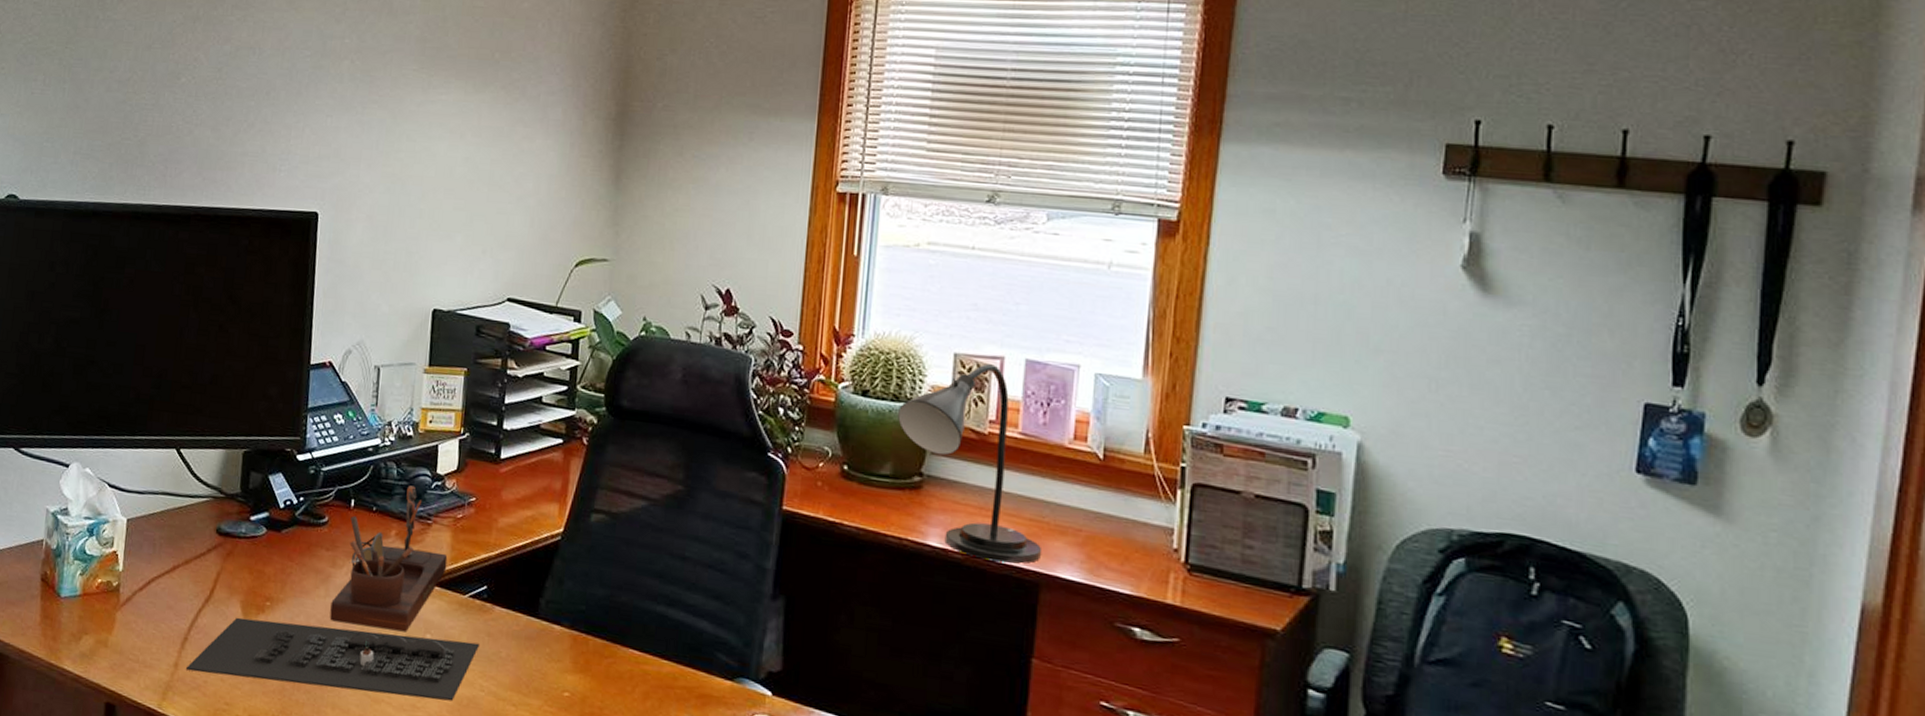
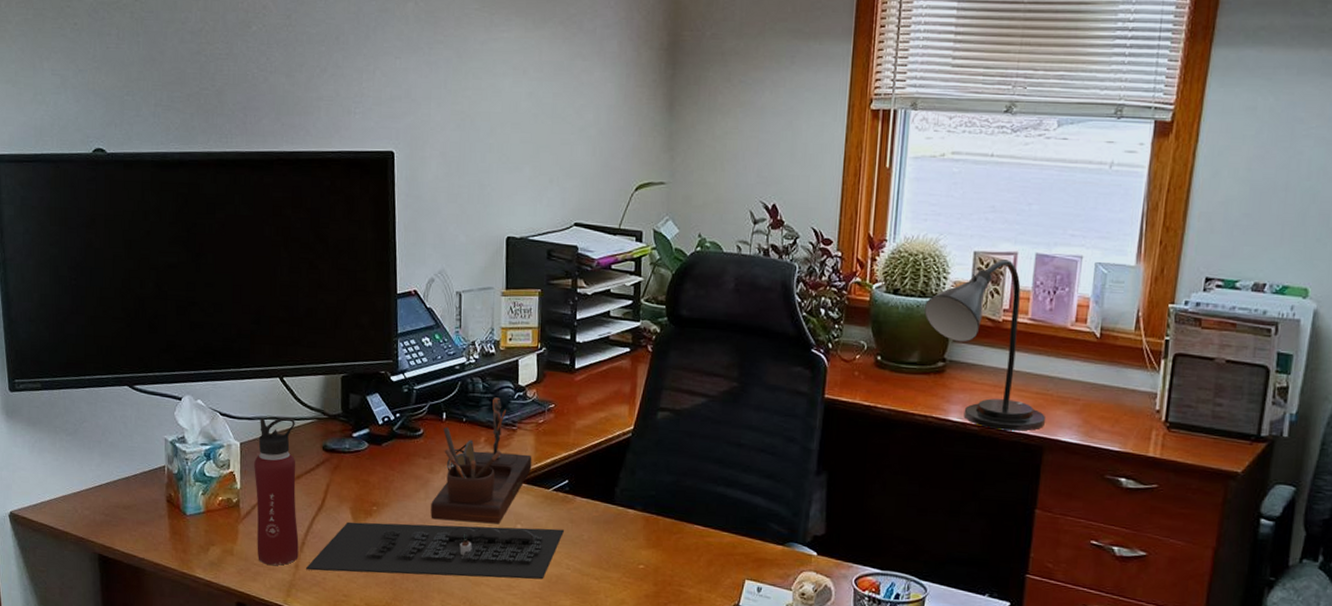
water bottle: none [134,493,189,663] -> present [254,417,299,566]

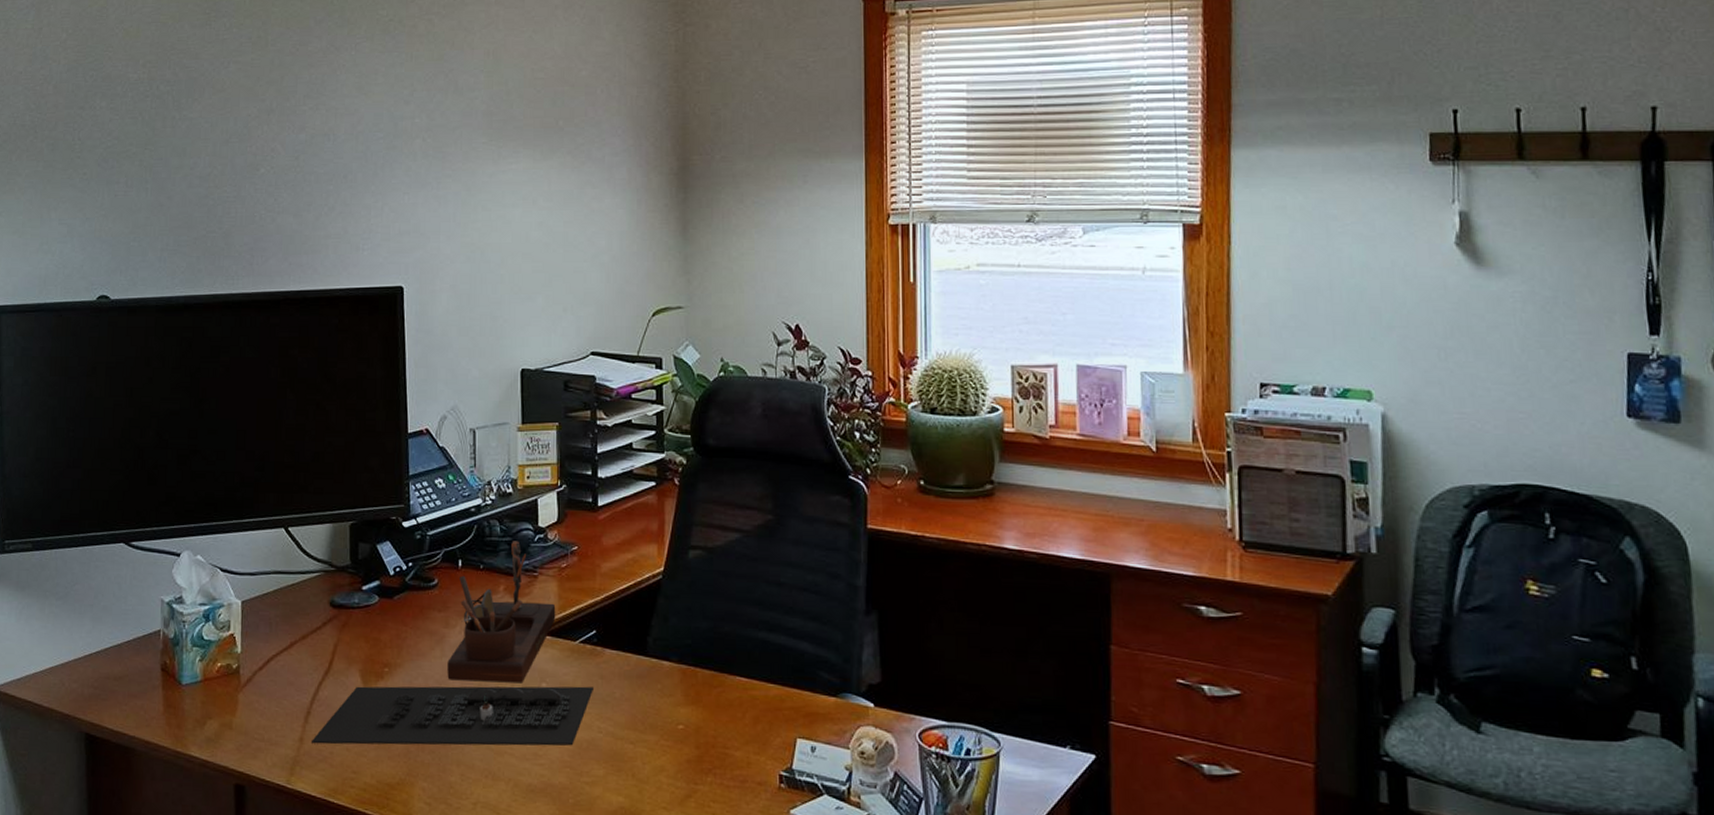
water bottle: present [254,417,299,566] -> none [256,571,304,739]
desk lamp: present [924,259,1046,431] -> none [965,373,1110,557]

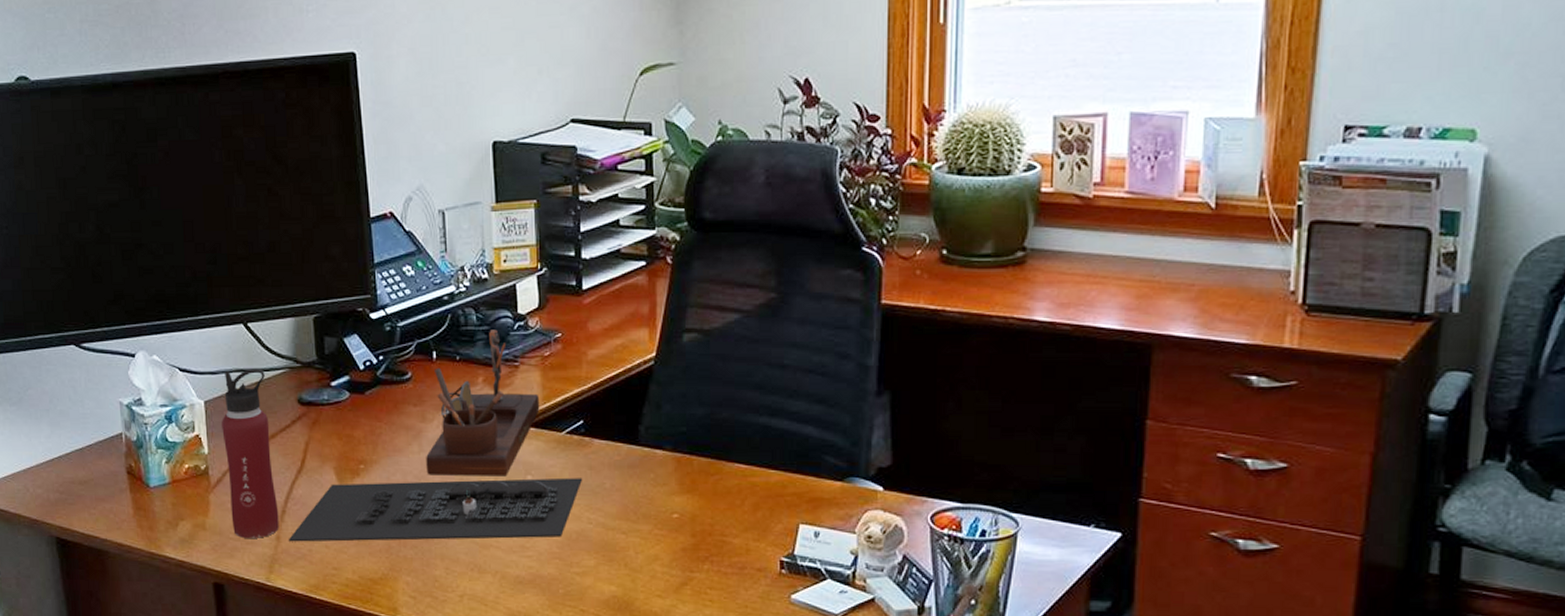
water bottle: none [256,571,304,739] -> present [222,369,279,538]

